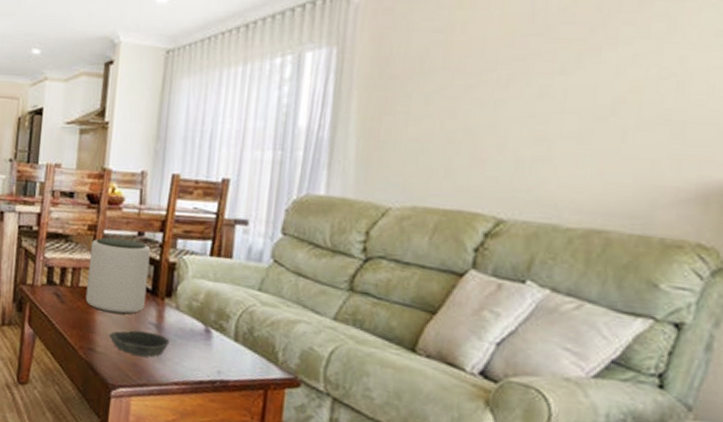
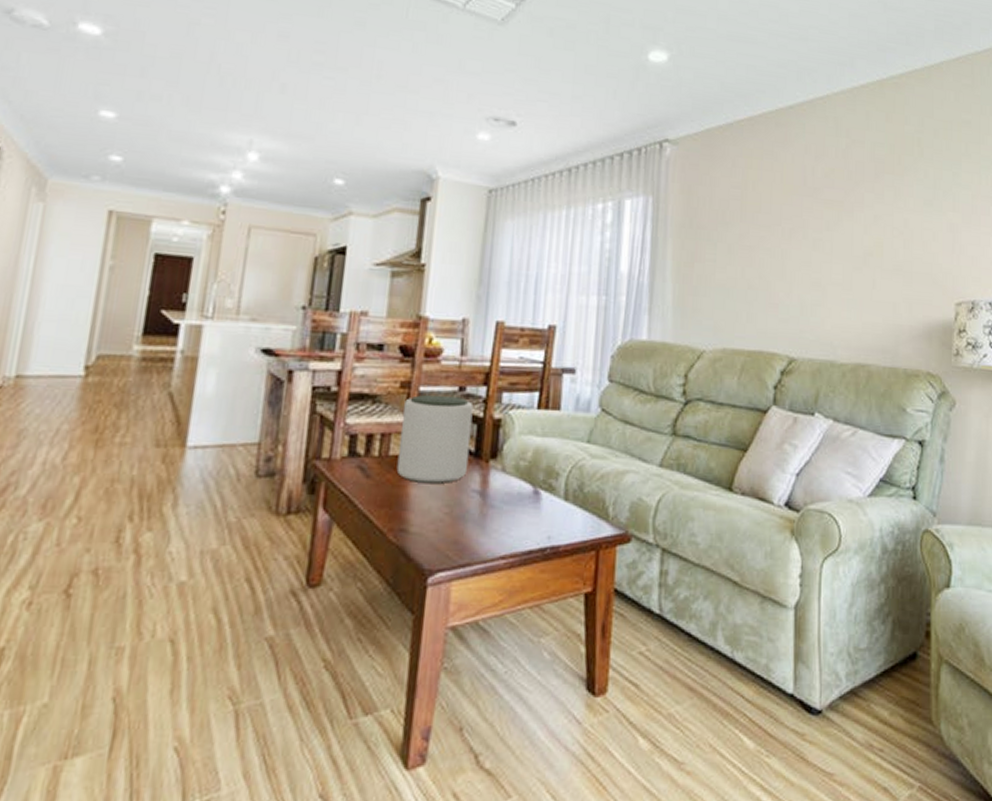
bowl: present [108,330,170,358] -> none [424,501,496,531]

